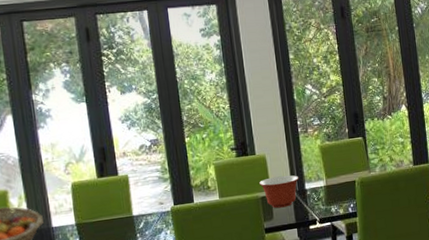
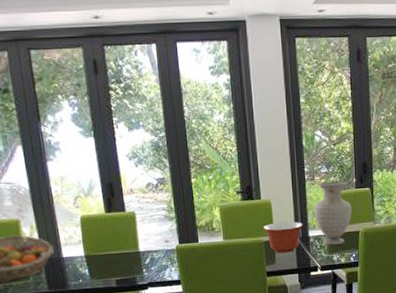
vase: none [309,132,347,197] -> present [314,181,352,245]

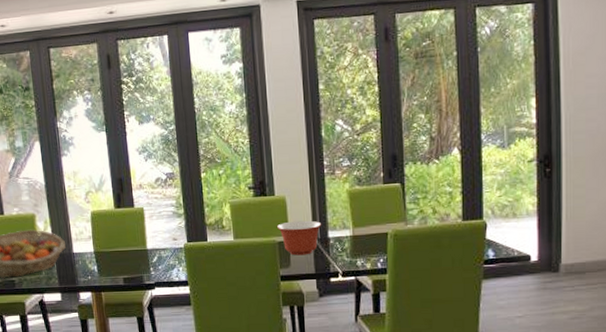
vase: present [314,181,352,245] -> none [334,175,379,248]

